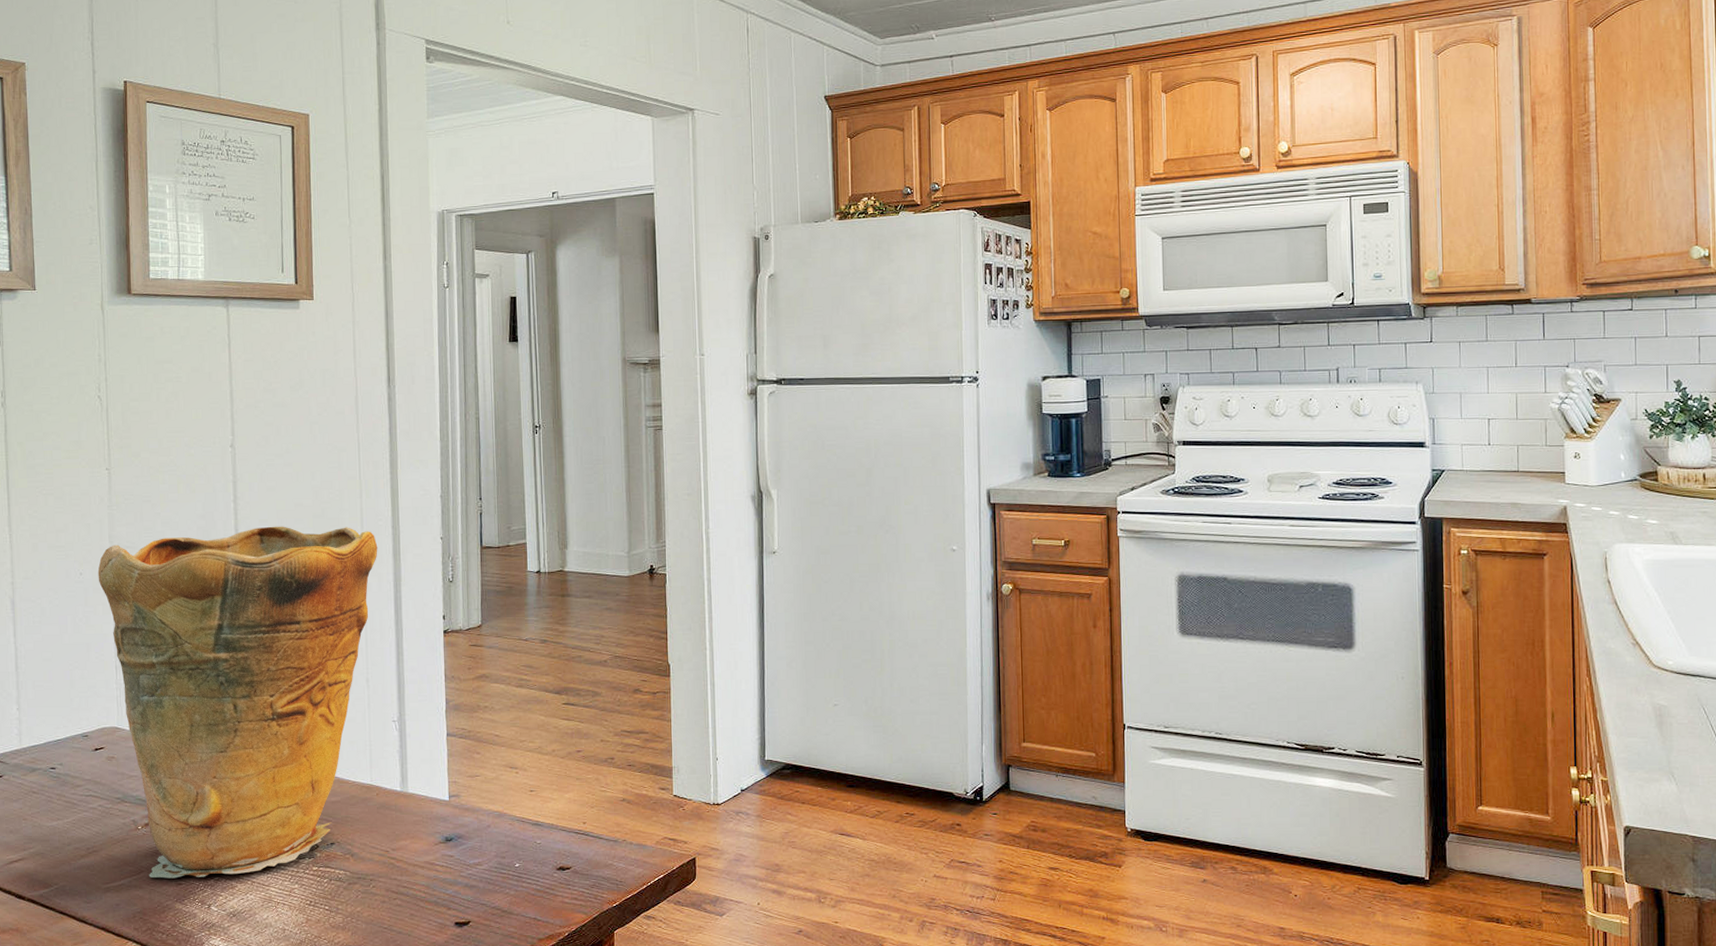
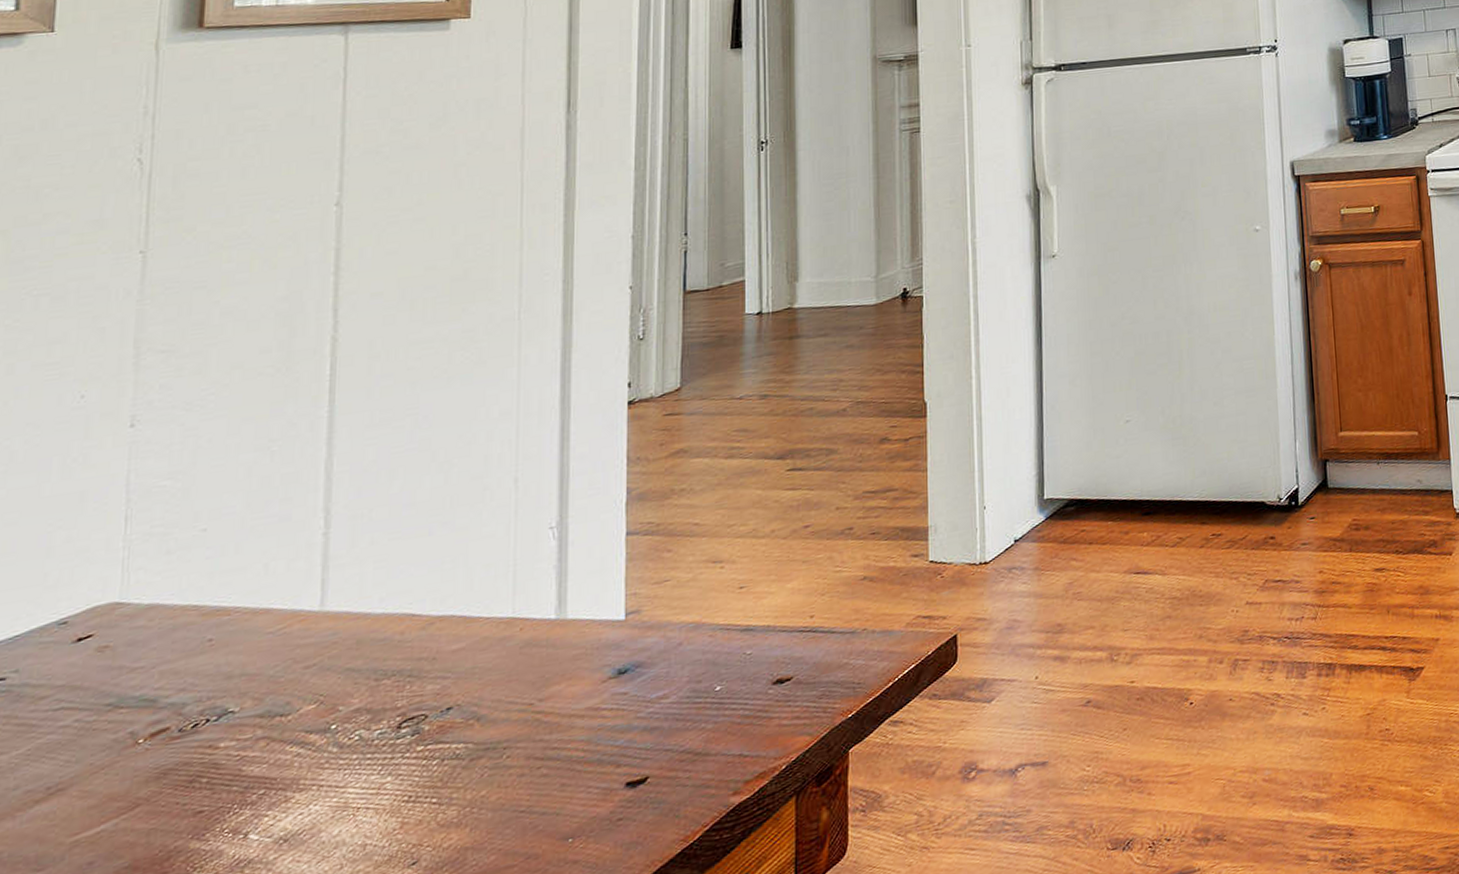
vase: present [97,526,378,879] -> none [110,288,541,812]

